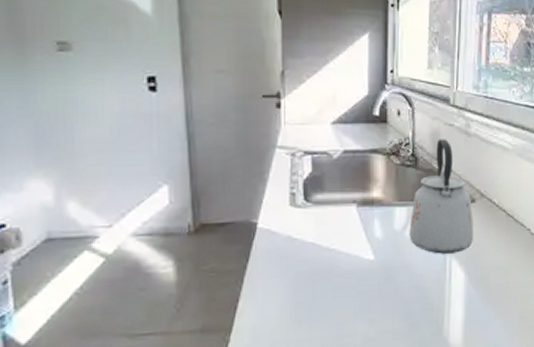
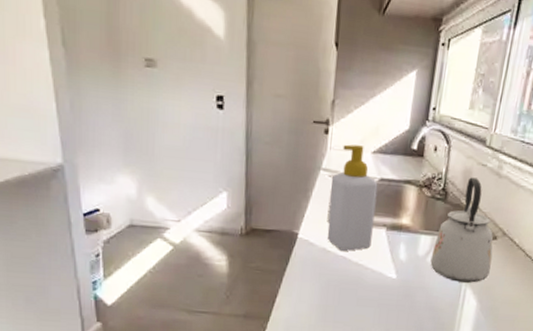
soap bottle: none [289,117,342,236] -> present [326,144,378,251]

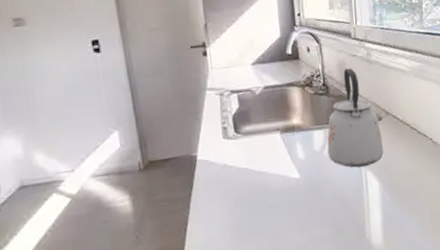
soap bottle: present [326,144,378,251] -> none [218,60,269,163]

